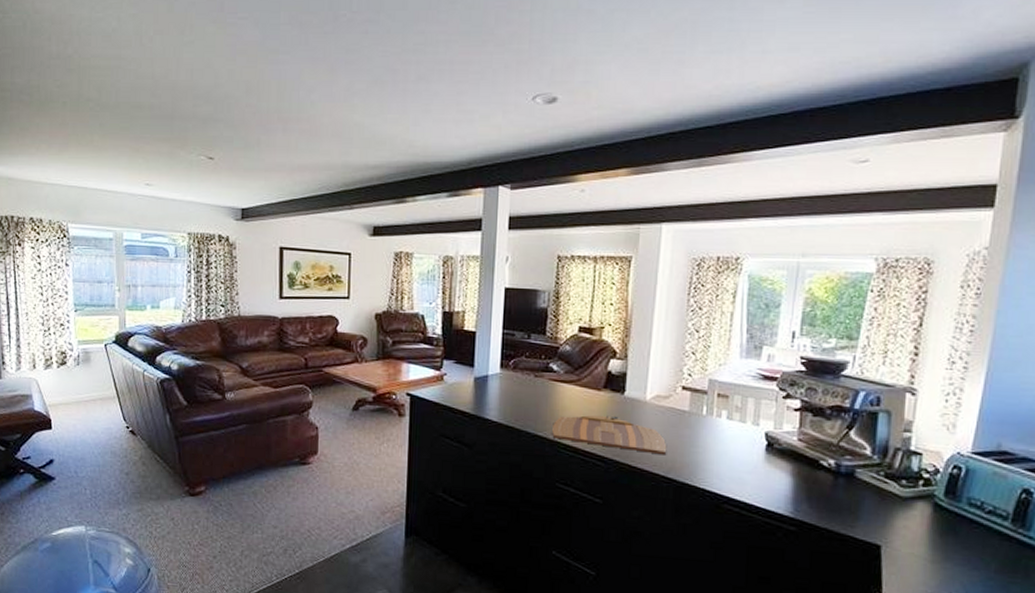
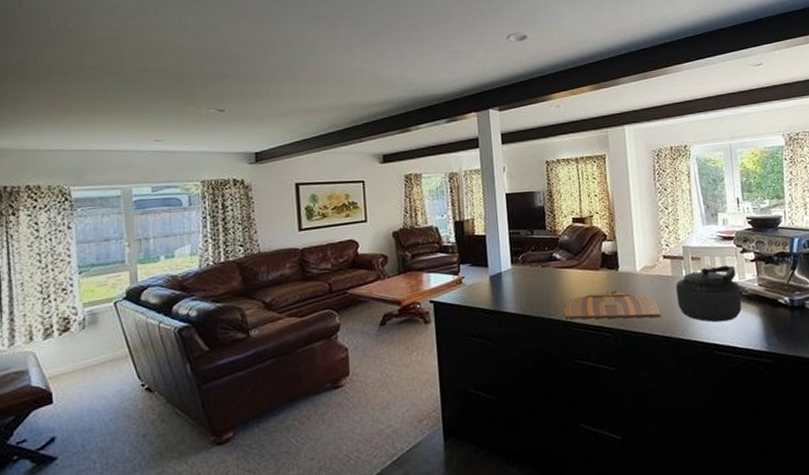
kettle: none [689,409,774,474] -> present [676,265,742,322]

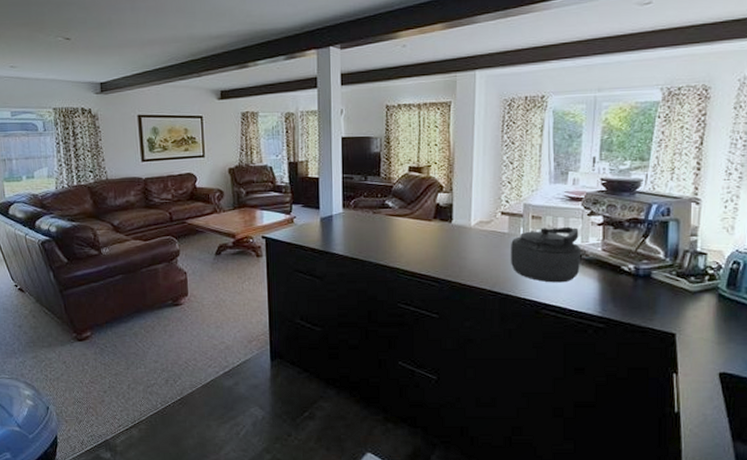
cutting board: present [563,290,661,320] -> none [392,242,491,273]

